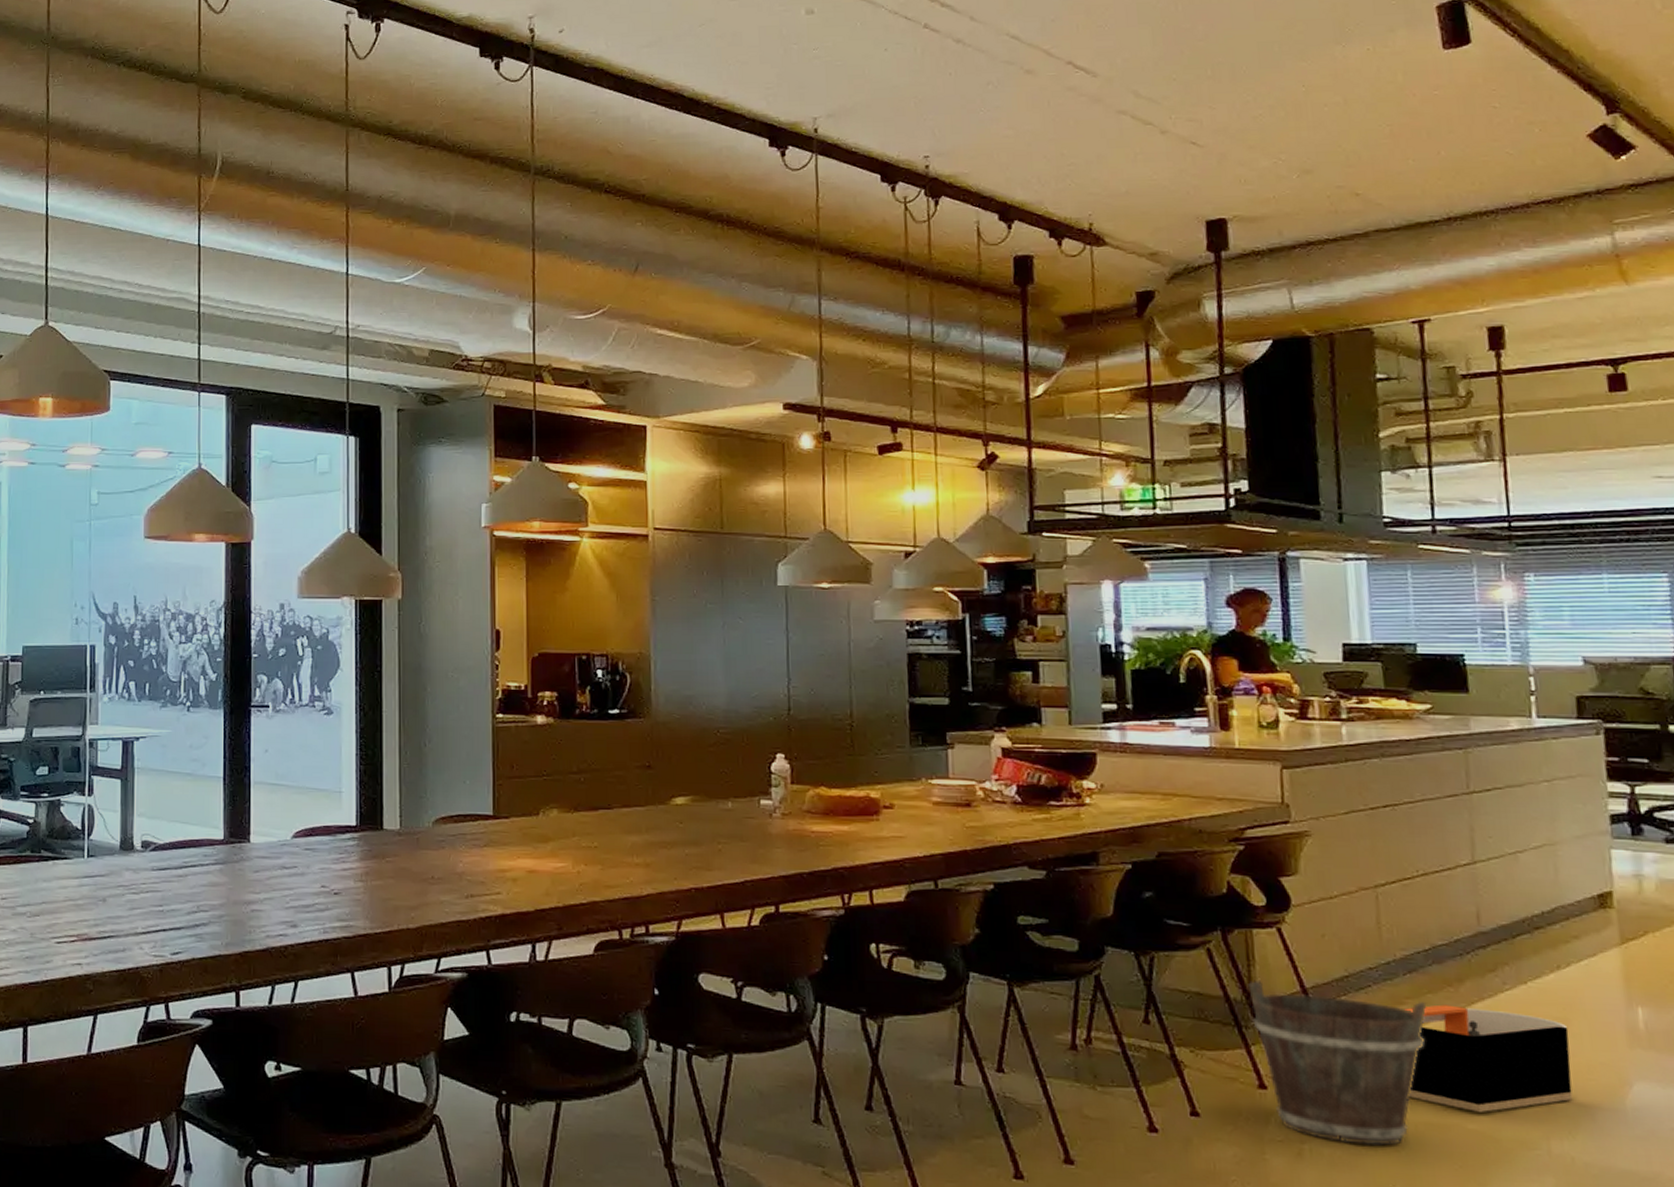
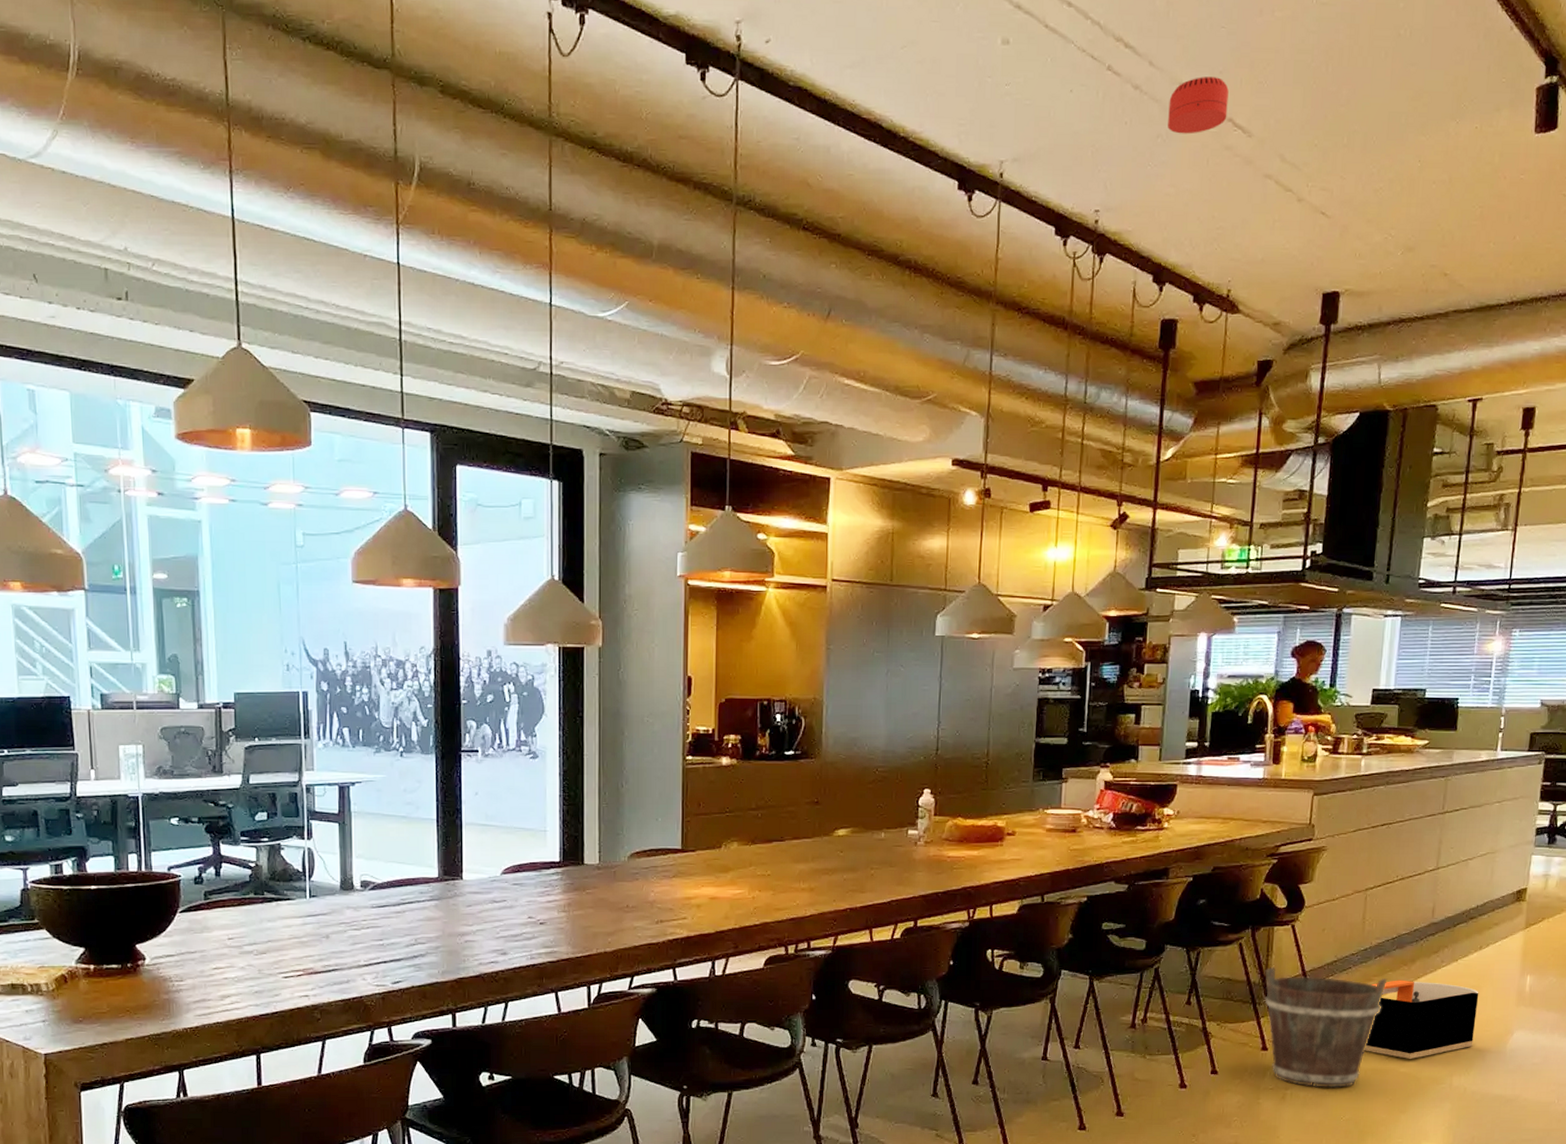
smoke detector: none [997,25,1066,80] -> present [1168,77,1229,134]

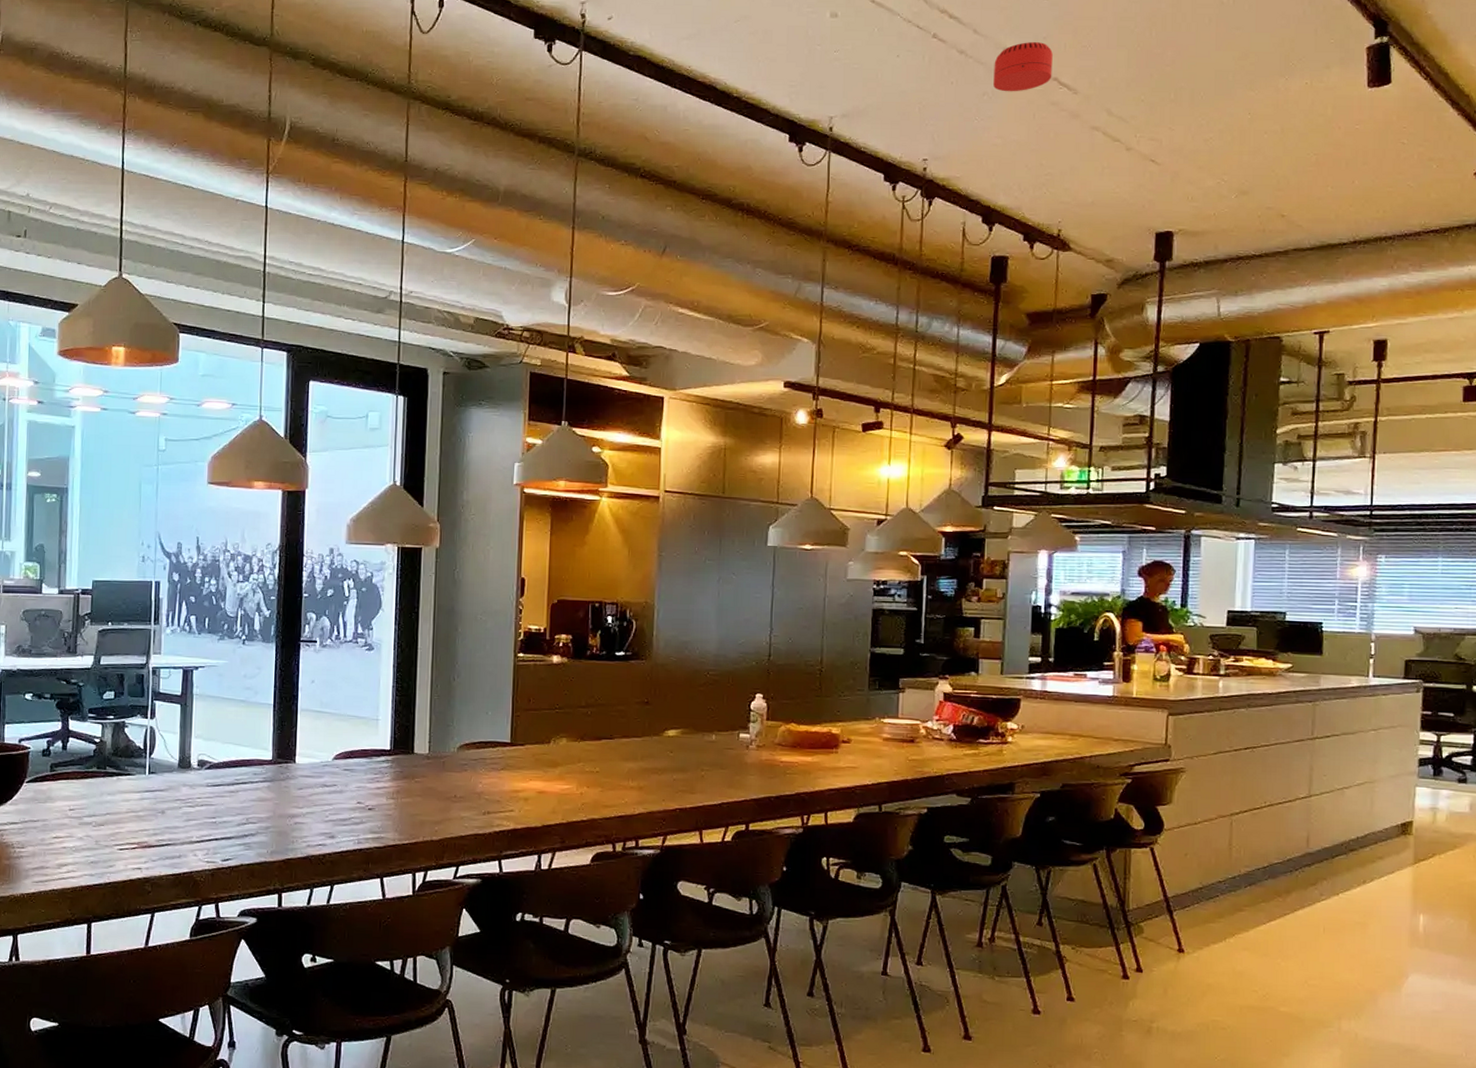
bucket: present [1264,967,1388,1088] -> none [1123,891,1260,1025]
storage bin: present [1365,980,1479,1059] -> none [1238,911,1366,998]

